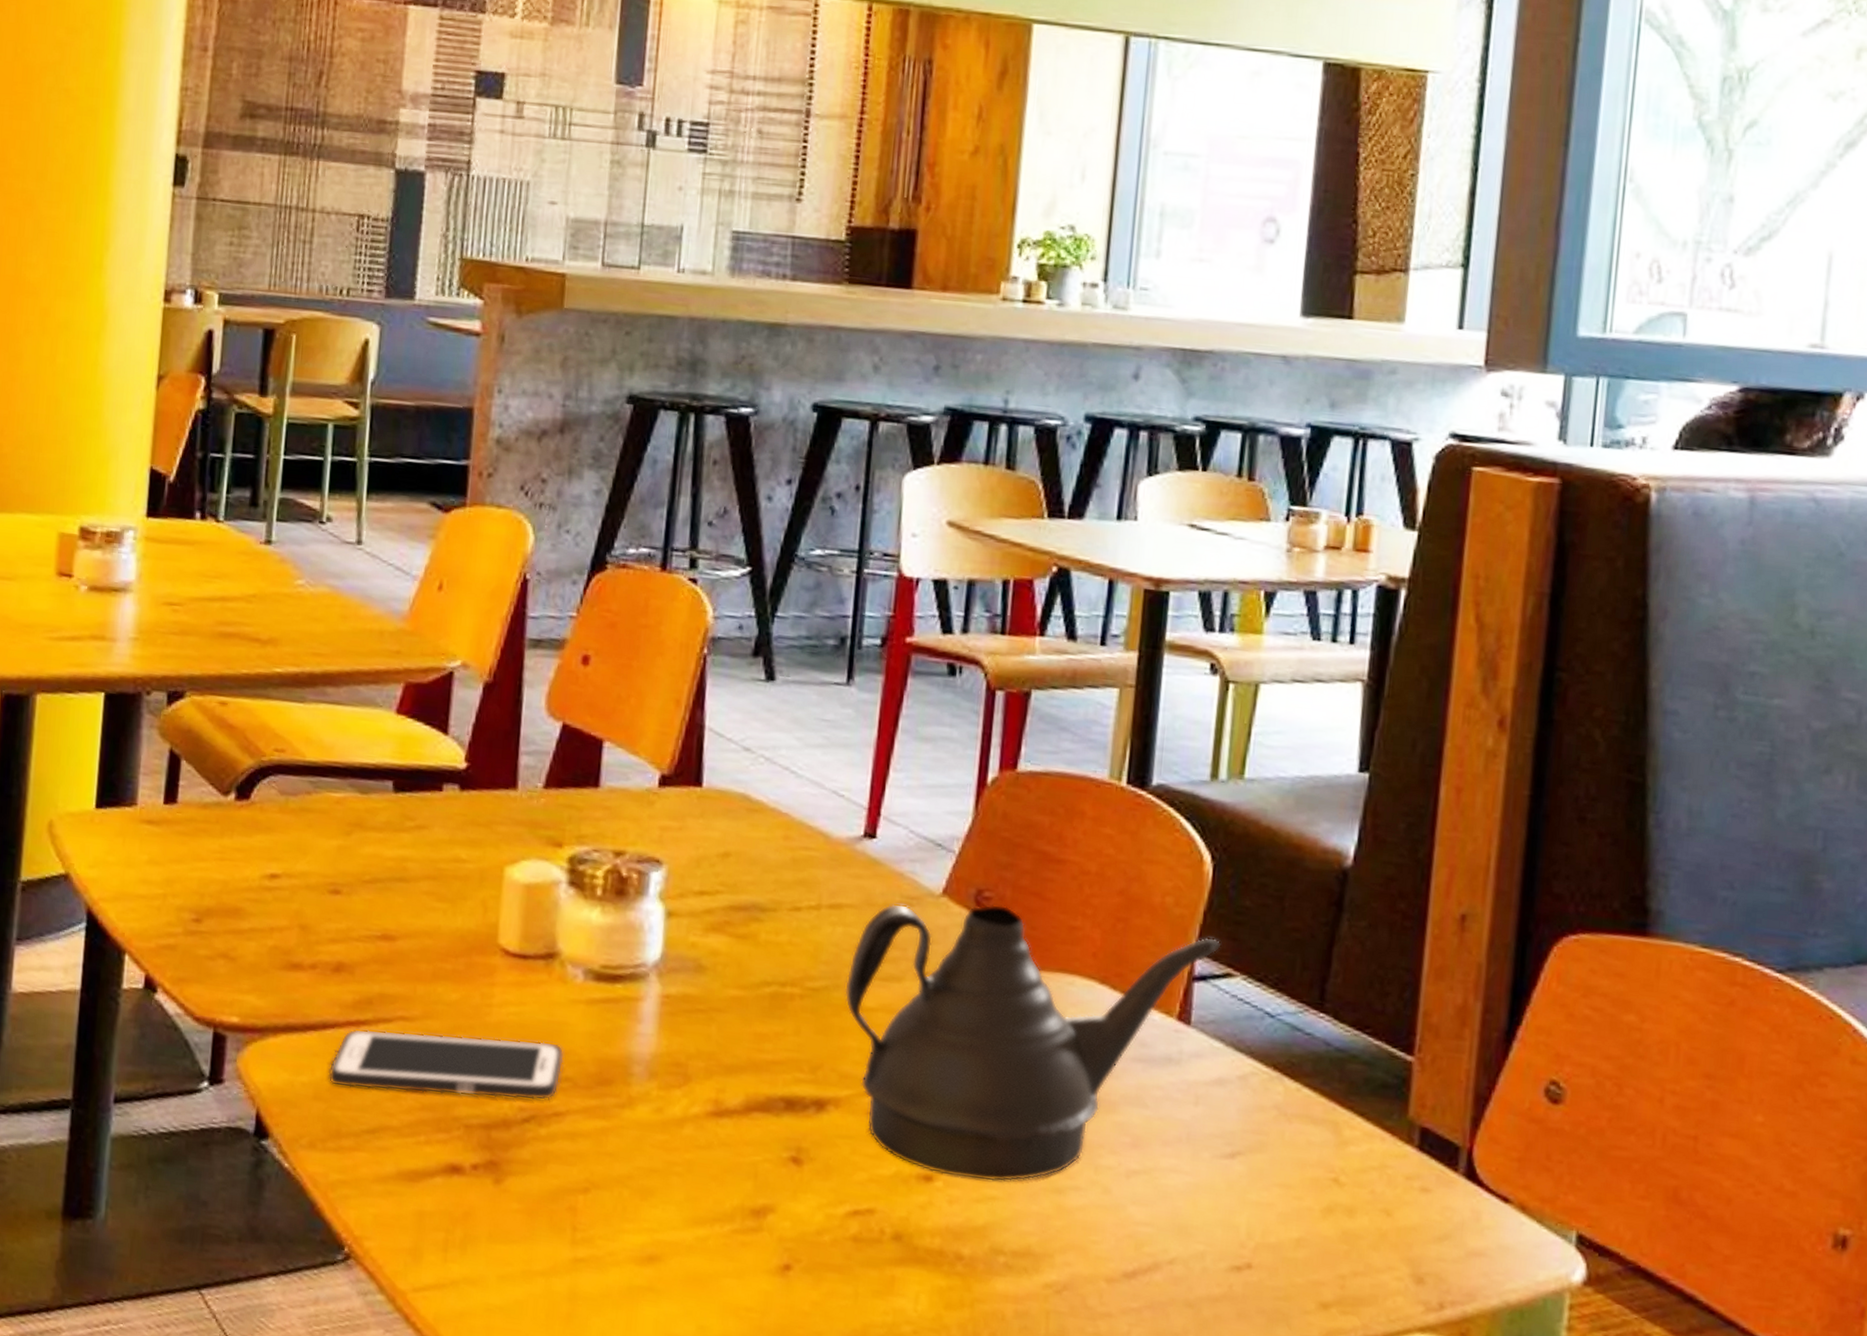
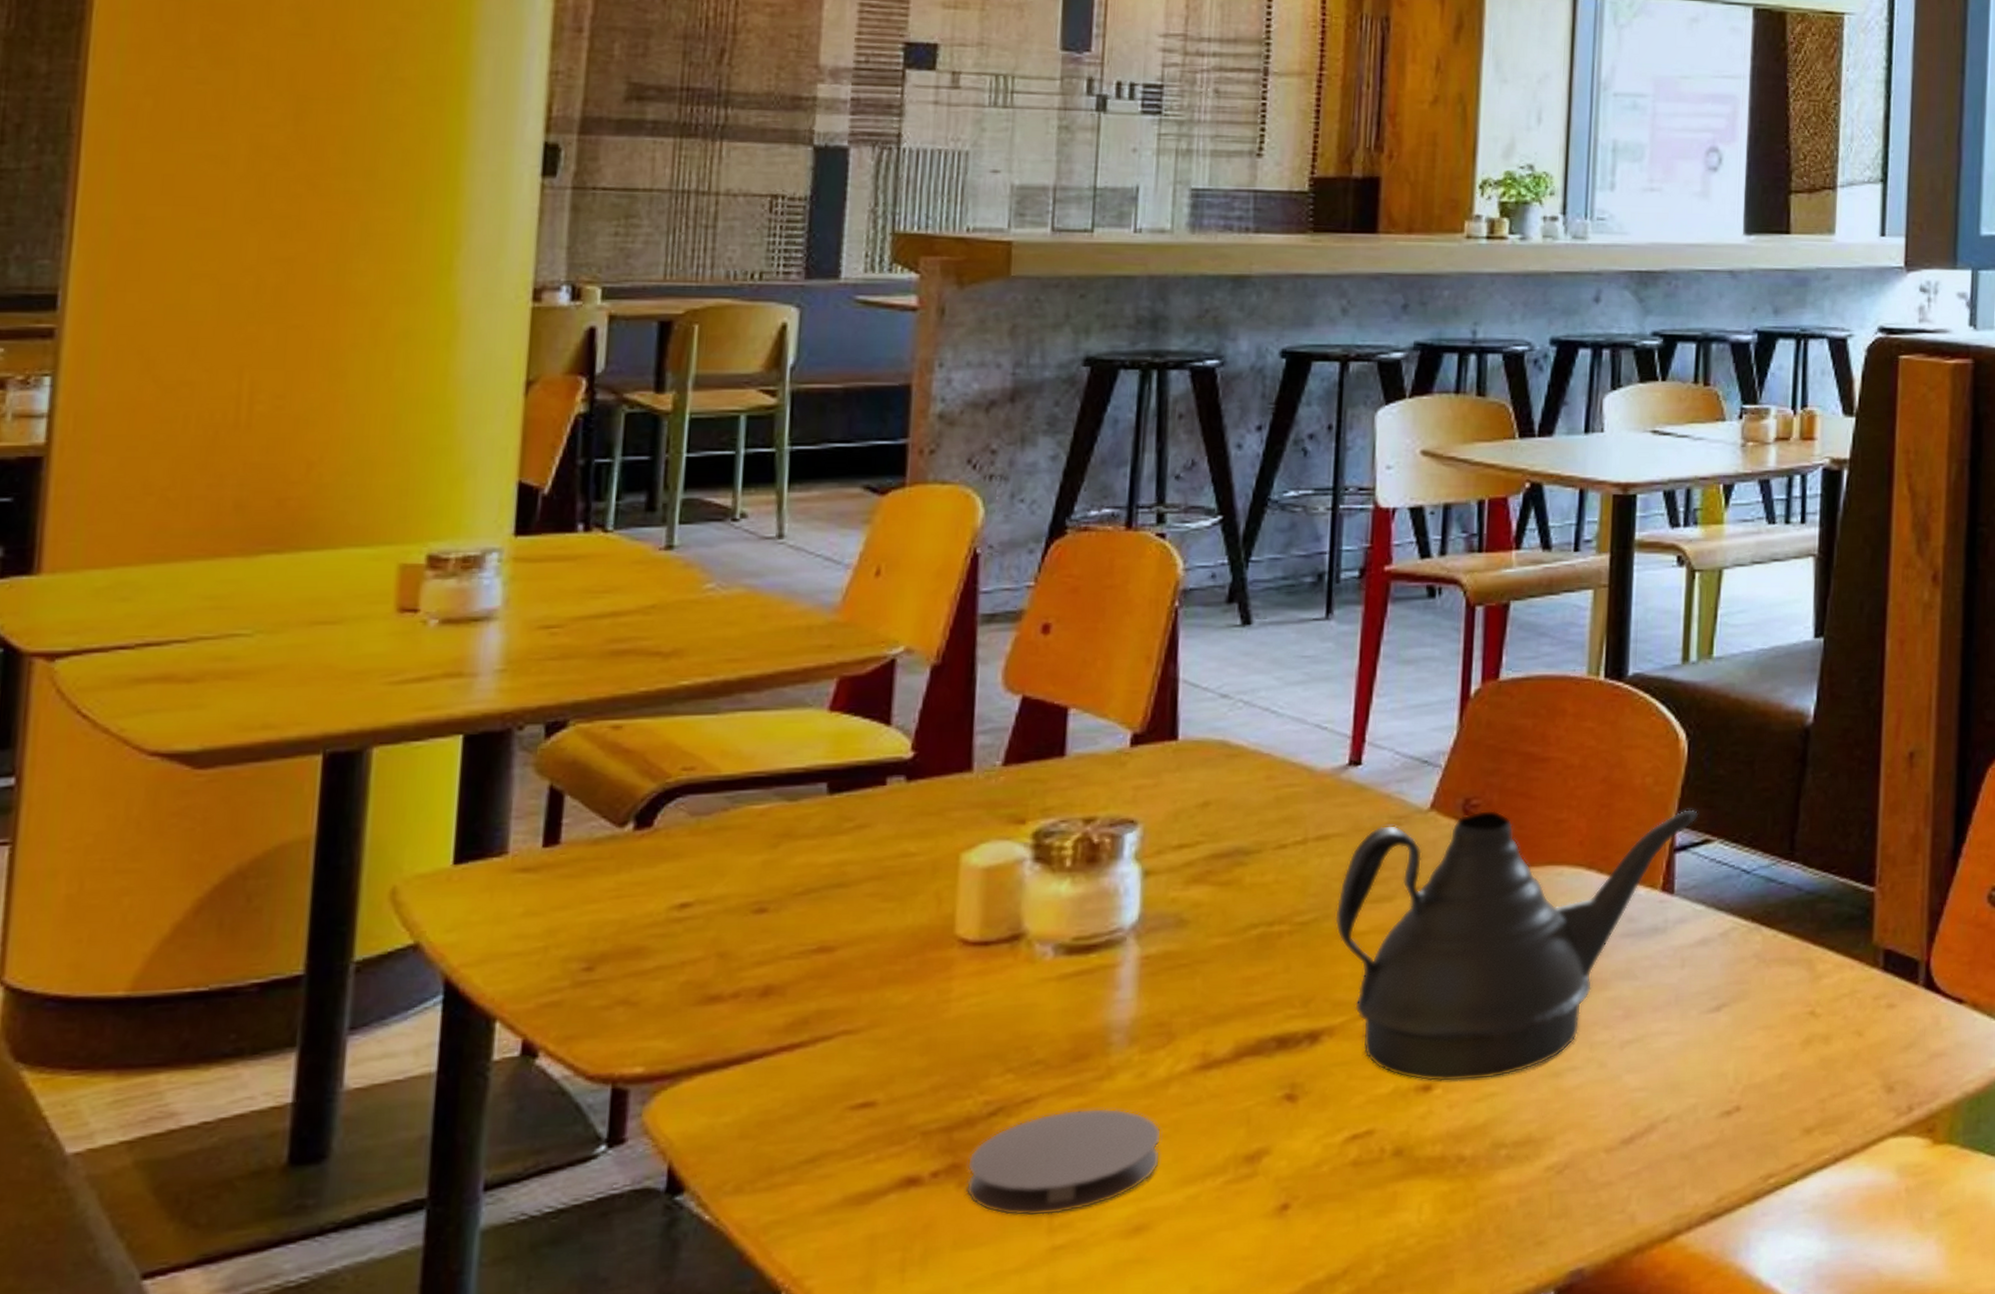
cell phone: present [328,1028,564,1101] -> none [756,1026,1034,1120]
coaster: none [500,1130,674,1229] -> present [965,1107,1160,1216]

